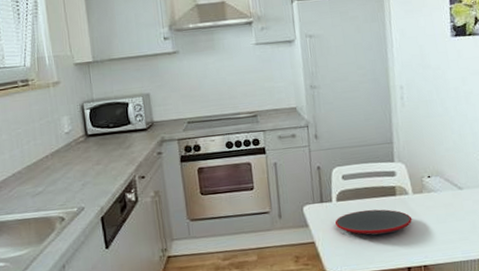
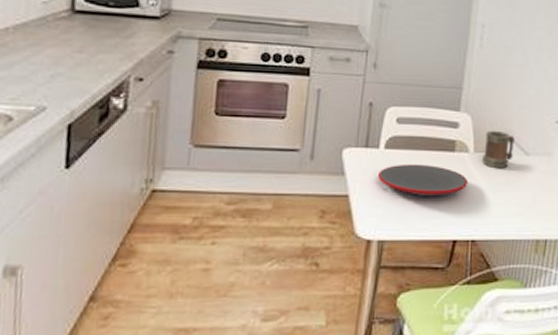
mug: none [420,172,448,204] -> present [482,130,515,169]

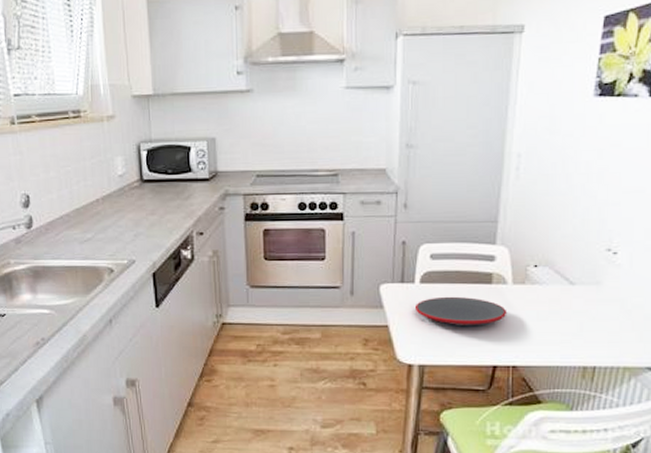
mug: present [482,130,515,169] -> none [522,261,558,299]

